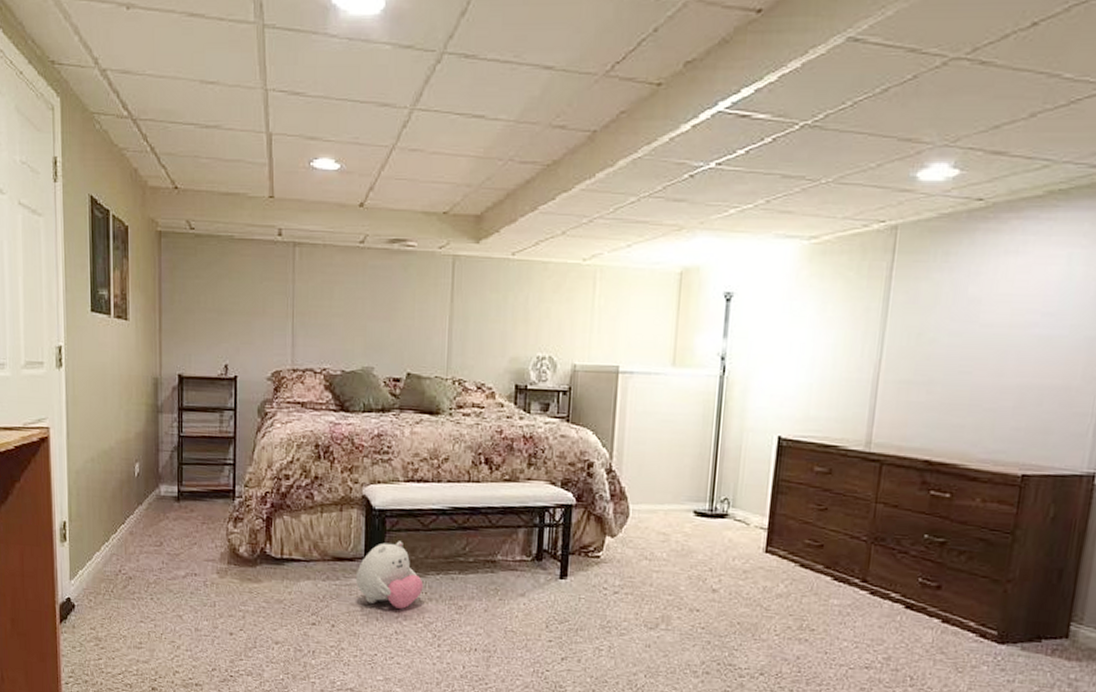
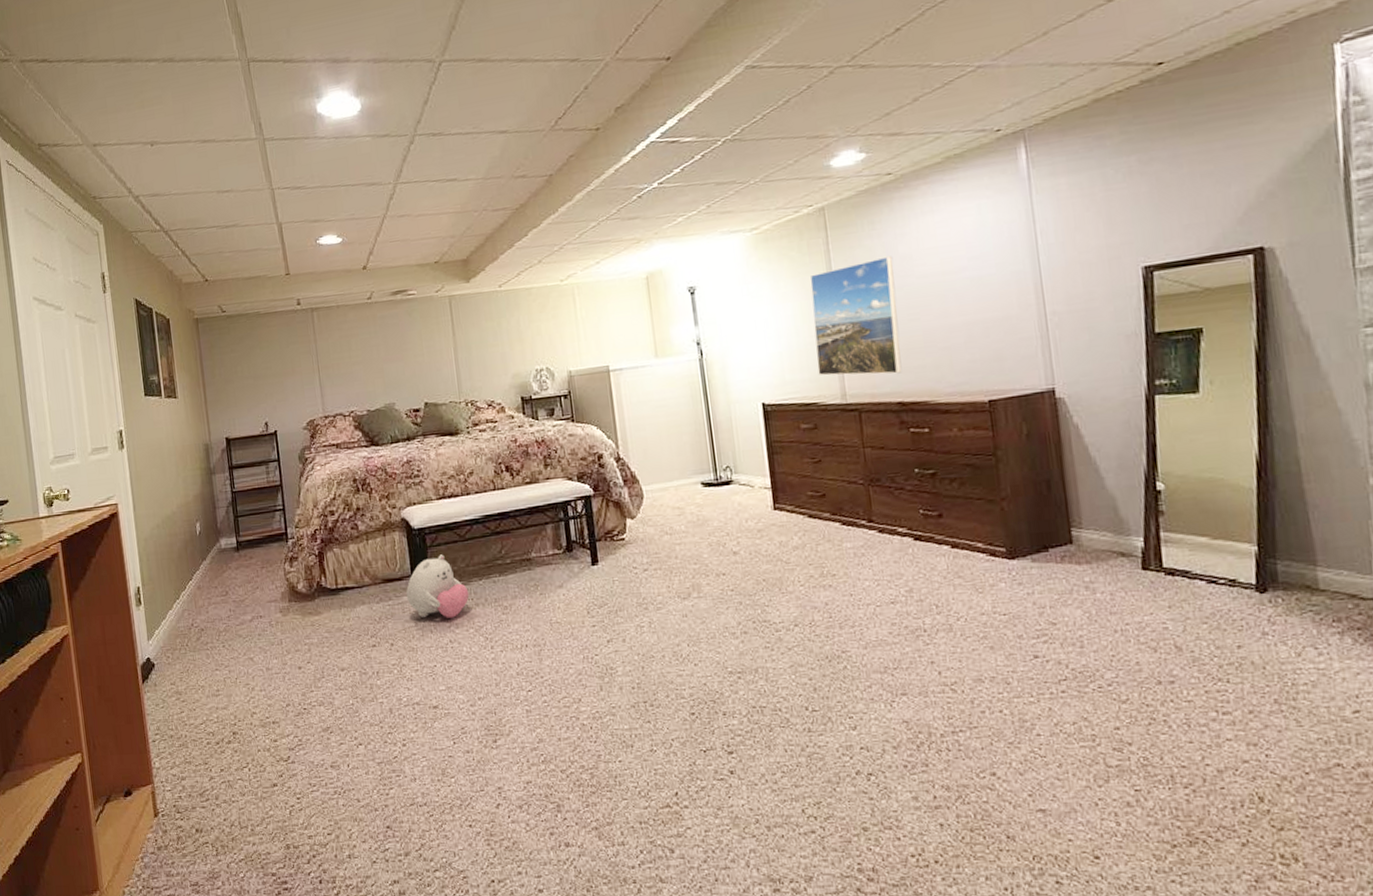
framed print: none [846,295,960,429] -> present [809,256,902,376]

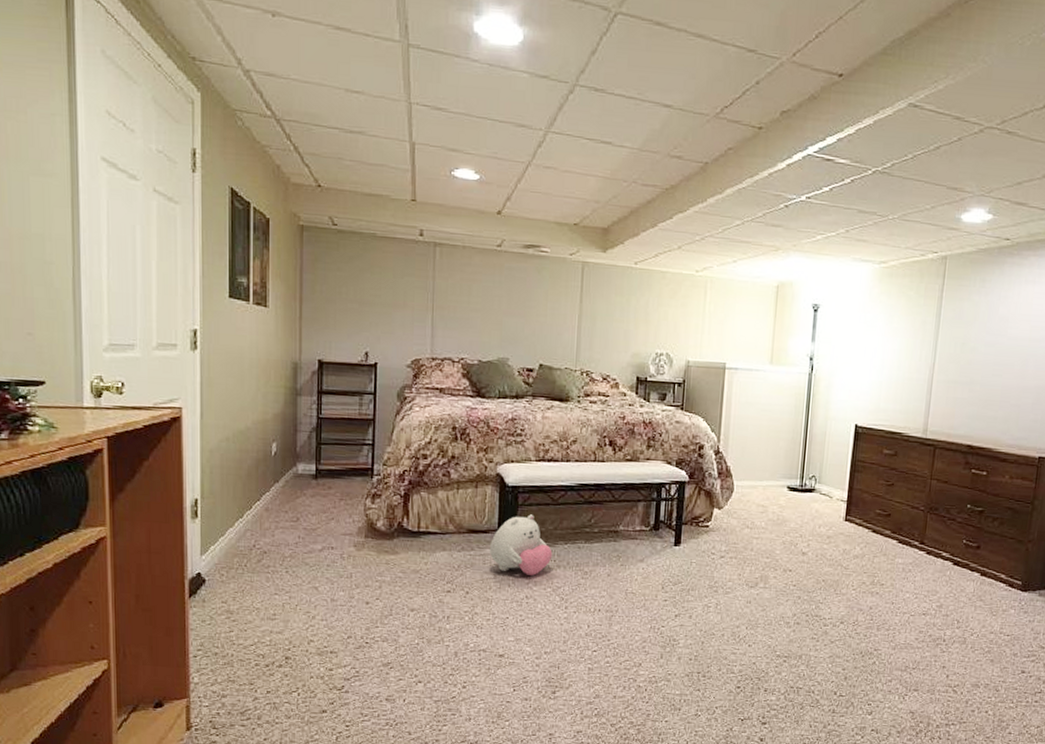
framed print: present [809,256,902,376] -> none [908,313,993,420]

